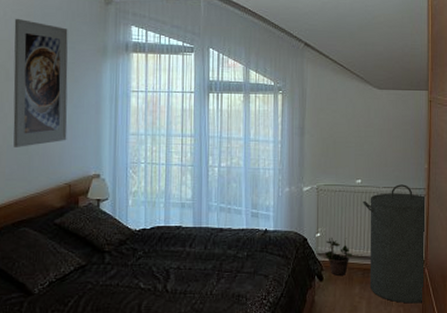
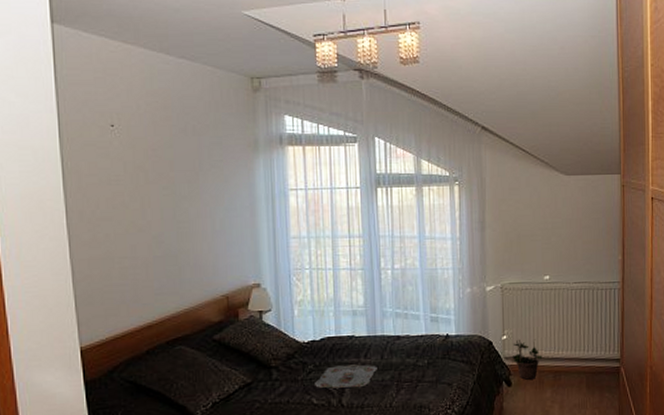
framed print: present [13,18,68,147] -> none [150,111,220,258]
serving tray: none [143,253,201,275] -> present [315,364,377,389]
laundry hamper: present [363,184,424,304] -> none [552,278,621,406]

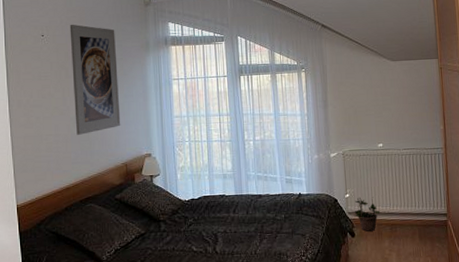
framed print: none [150,111,220,258] -> present [69,24,121,135]
serving tray: present [315,364,377,389] -> none [194,218,244,238]

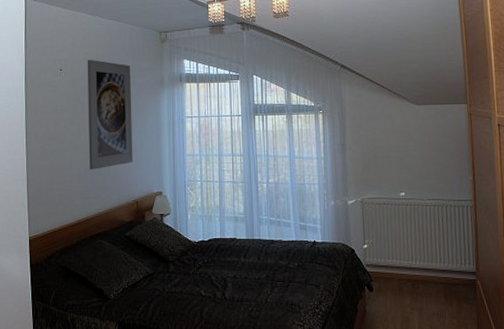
potted plant: present [353,197,380,232] -> none [371,249,401,286]

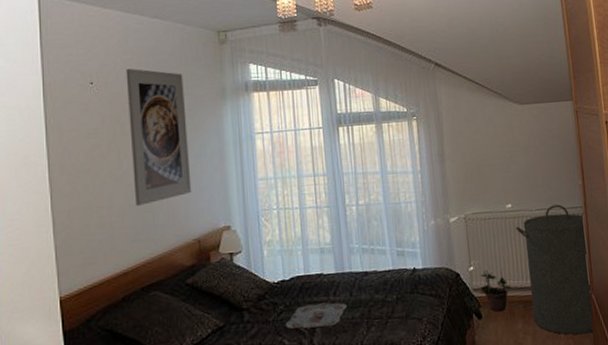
serving tray: none [203,263,255,284] -> present [286,302,347,329]
potted plant: none [371,249,401,286] -> present [479,269,512,312]
laundry hamper: none [408,196,479,316] -> present [516,204,595,335]

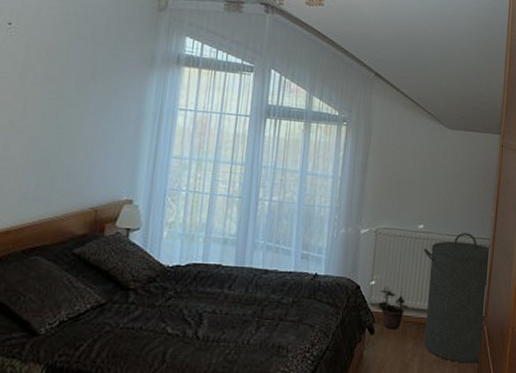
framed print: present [125,68,192,206] -> none [33,15,113,163]
serving tray: present [286,302,347,329] -> none [172,294,240,320]

